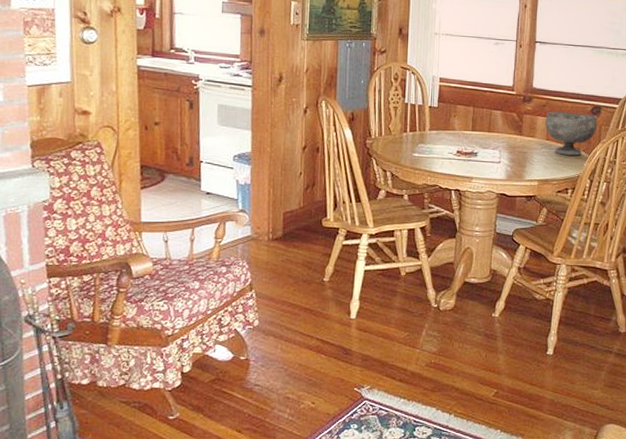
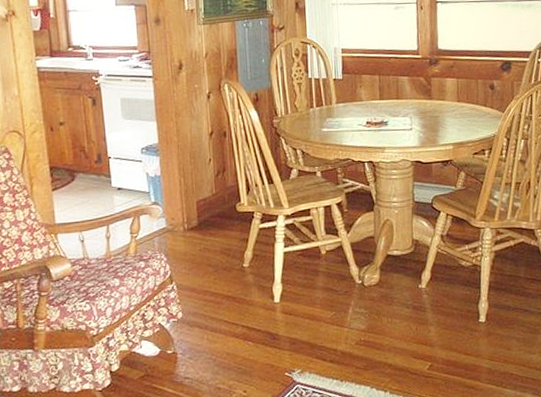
decorative bowl: present [545,111,598,156] -> none [454,70,509,116]

